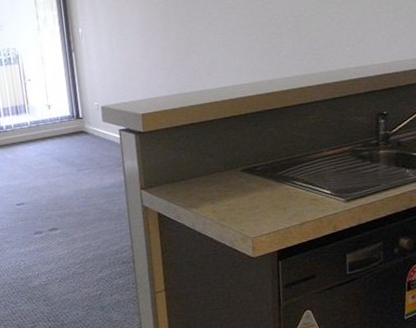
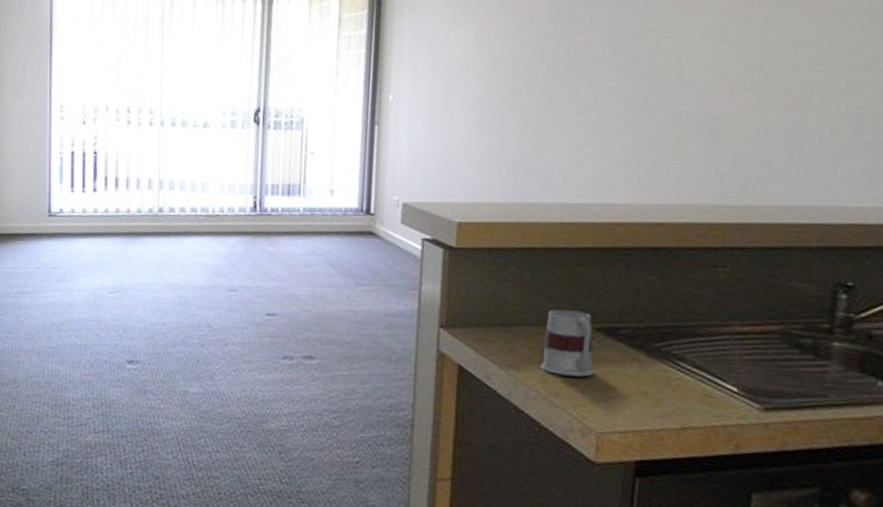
mug: none [210,160,245,206] -> present [540,309,595,377]

